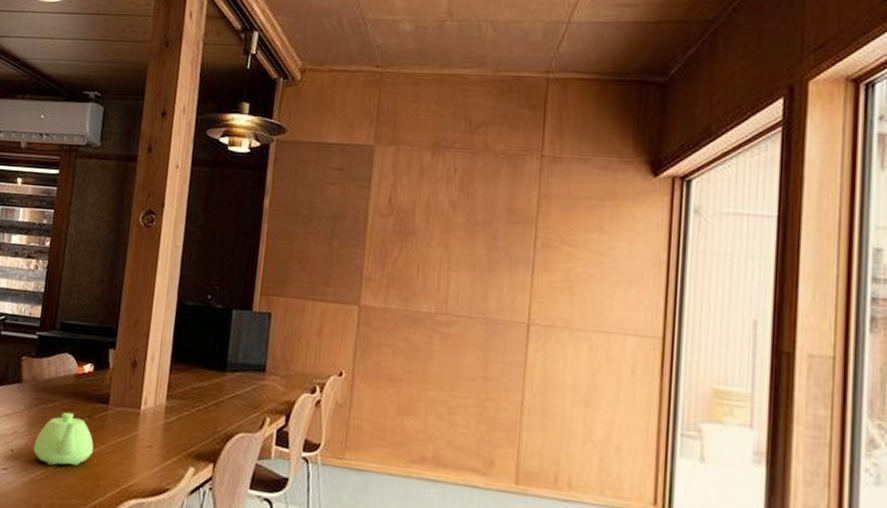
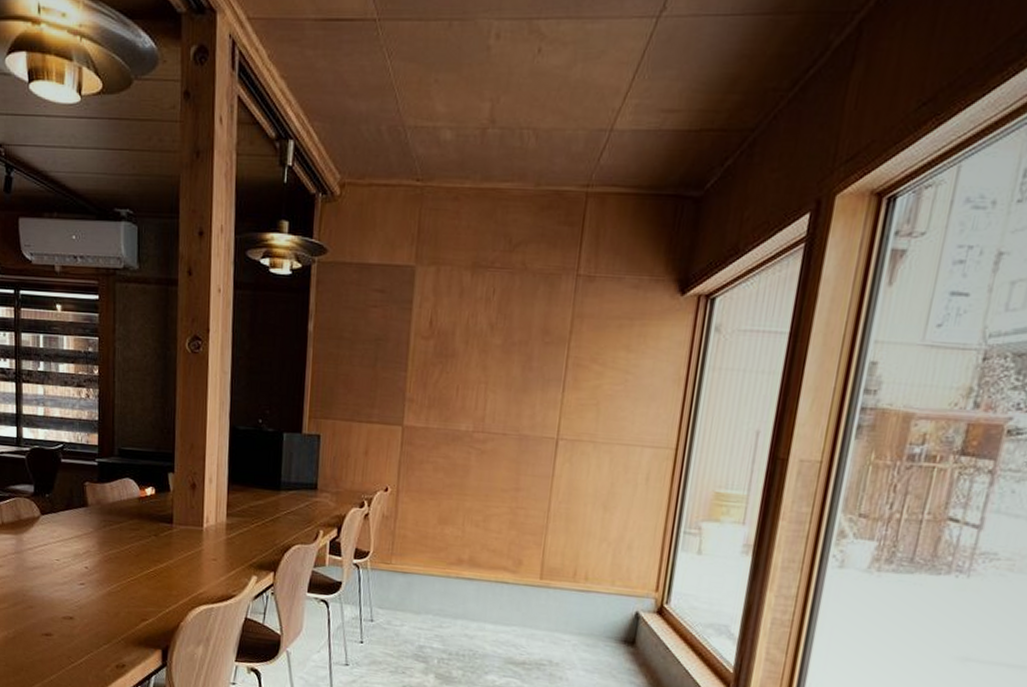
teapot: present [33,412,94,466] -> none [107,532,162,580]

